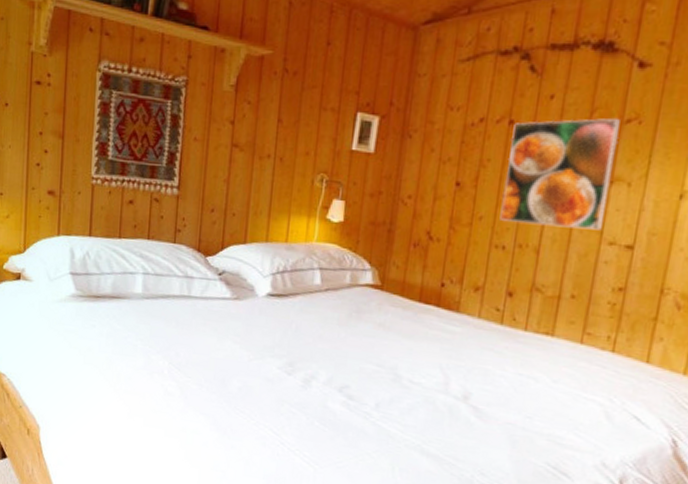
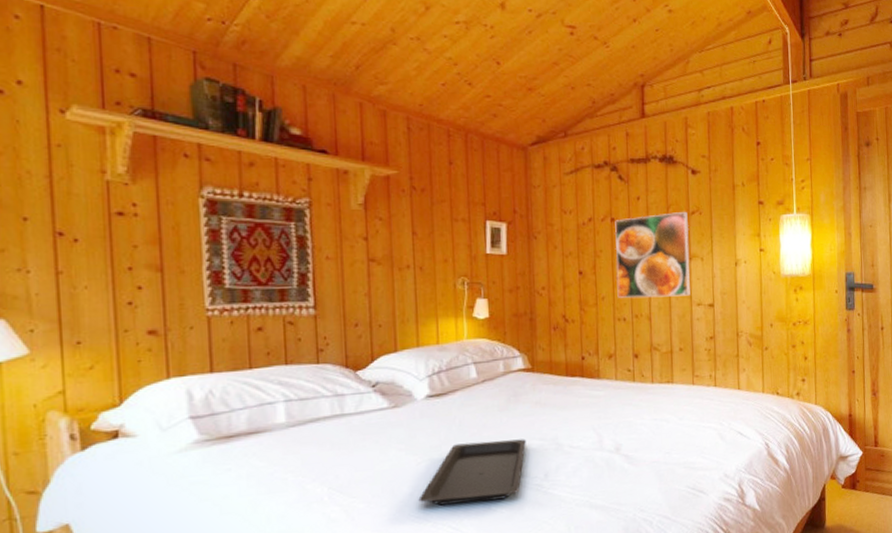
serving tray: none [245,349,362,418] -> present [418,439,526,506]

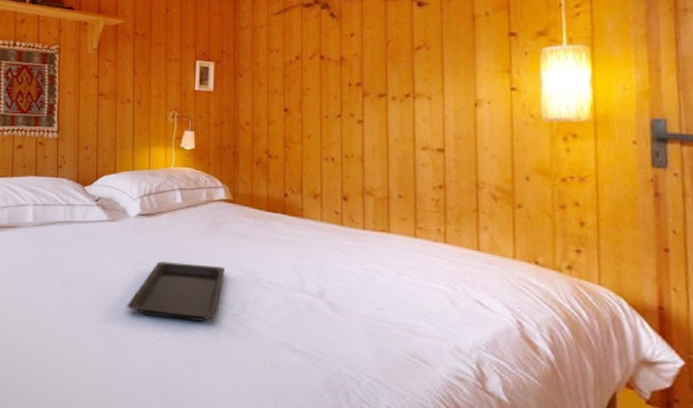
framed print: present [615,212,691,298] -> none [324,48,414,138]

